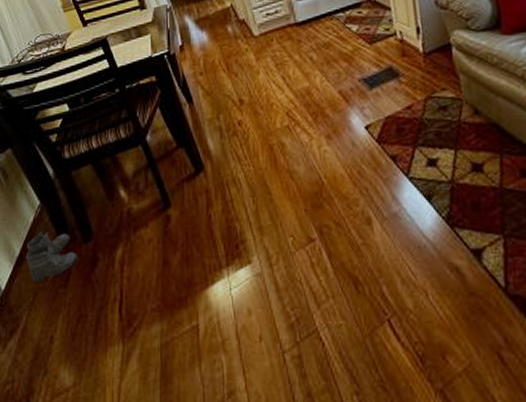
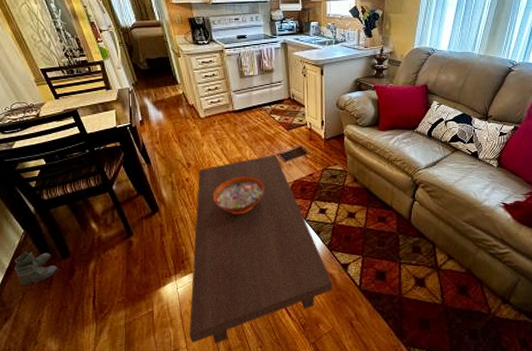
coffee table: none [249,79,463,386] -> present [189,154,333,344]
decorative bowl: none [274,114,345,172] -> present [213,176,264,214]

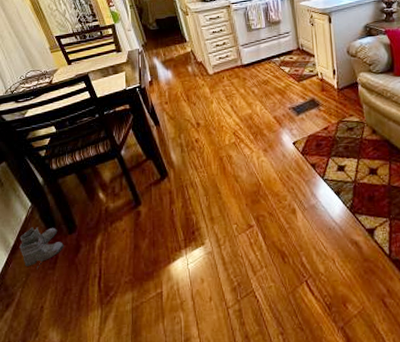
coffee table: present [189,154,333,344] -> none [201,108,360,332]
decorative bowl: present [213,176,264,214] -> none [223,133,277,176]

